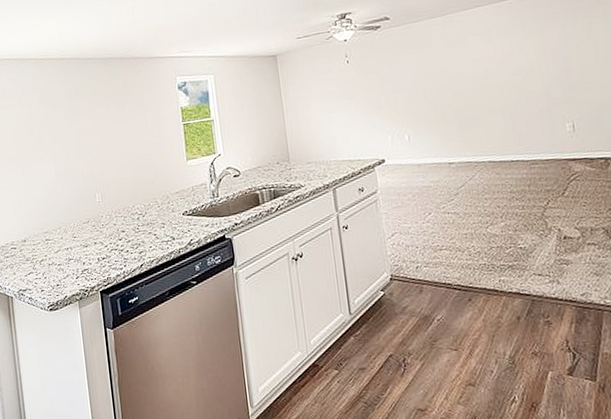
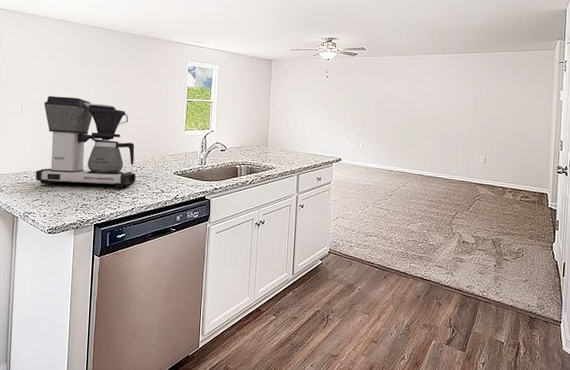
coffee maker: none [19,144,139,254] -> present [35,96,135,188]

